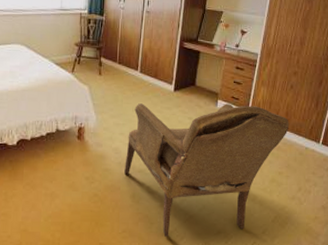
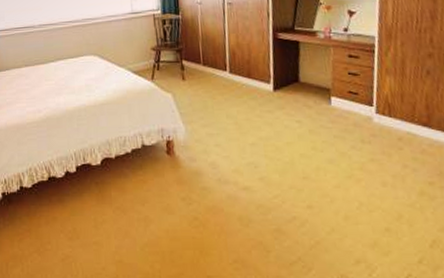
armchair: present [124,103,290,237] -> none [225,100,434,268]

